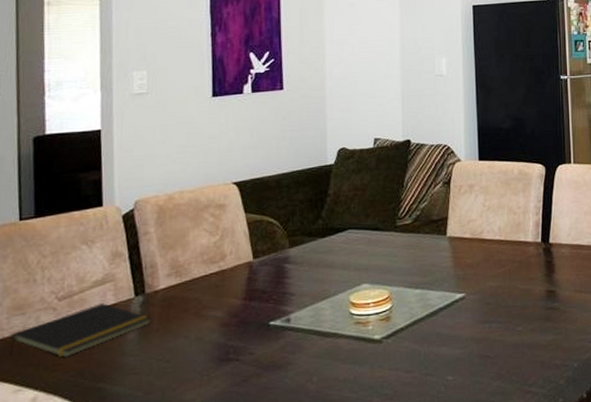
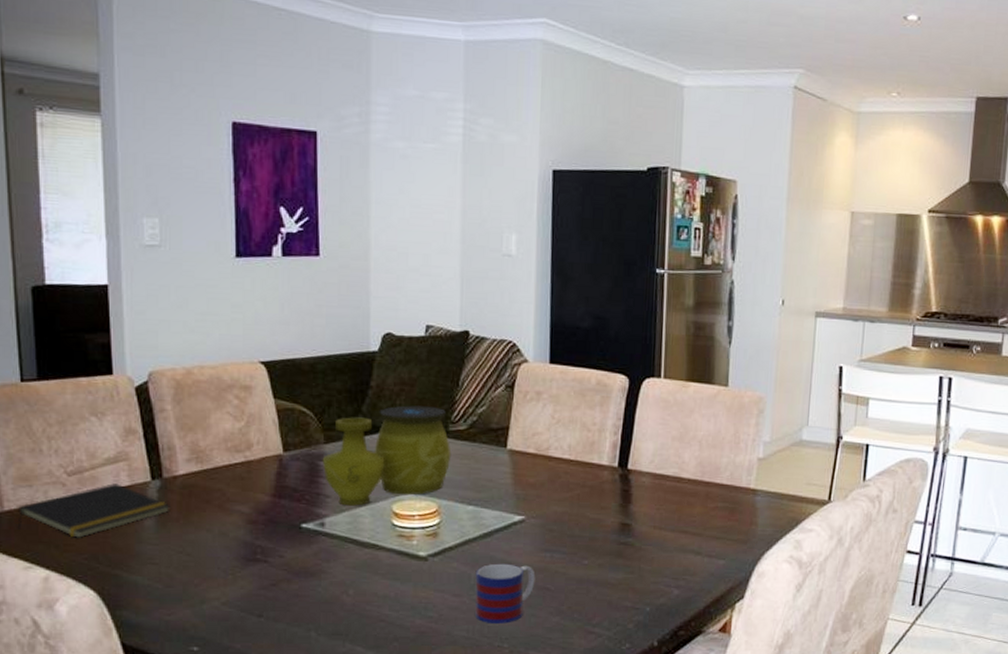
decorative vase: none [287,206,400,301] -> present [322,405,452,506]
mug: none [425,337,477,394] -> present [474,563,536,624]

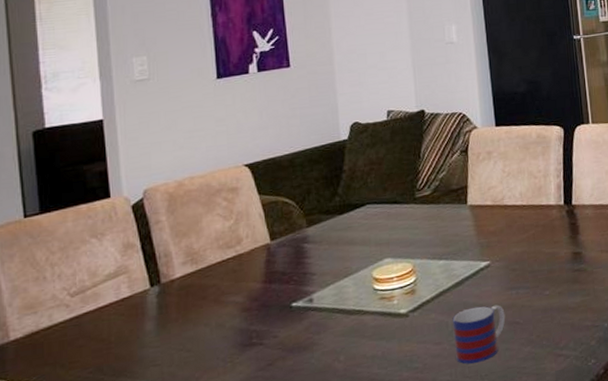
notepad: present [17,483,171,539] -> none [23,296,170,356]
decorative vase: present [322,405,452,506] -> none [306,179,420,280]

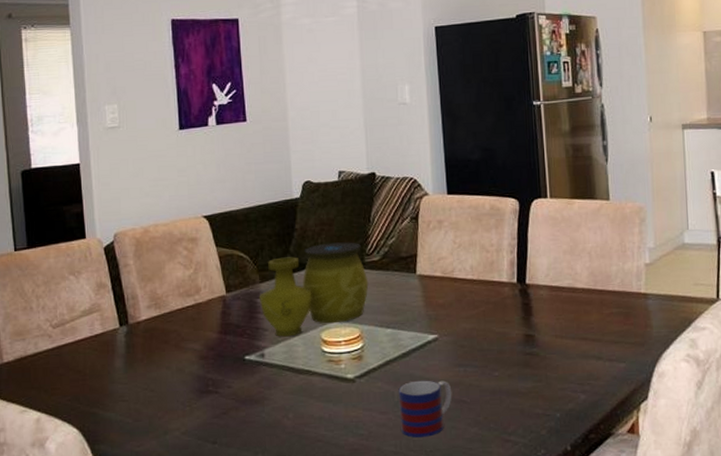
decorative vase: none [306,179,420,280] -> present [259,242,369,337]

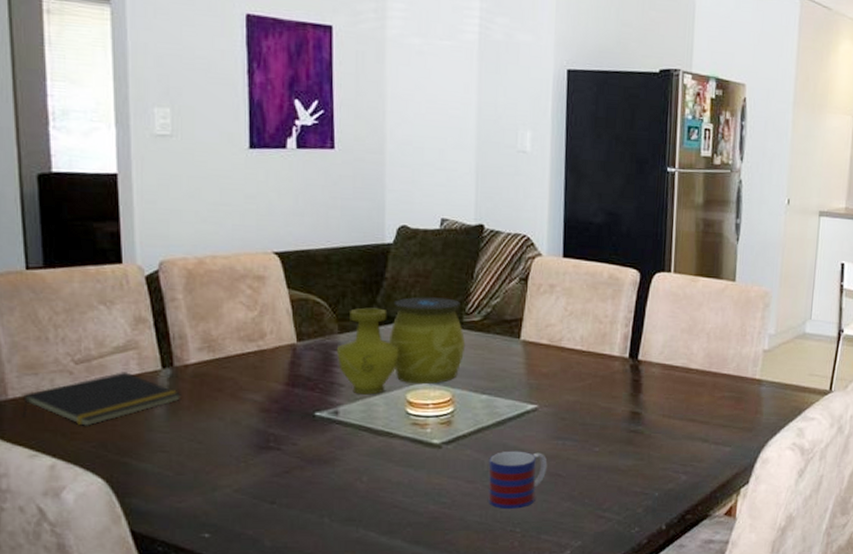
notepad: none [14,332,136,383] -> present [22,372,182,428]

